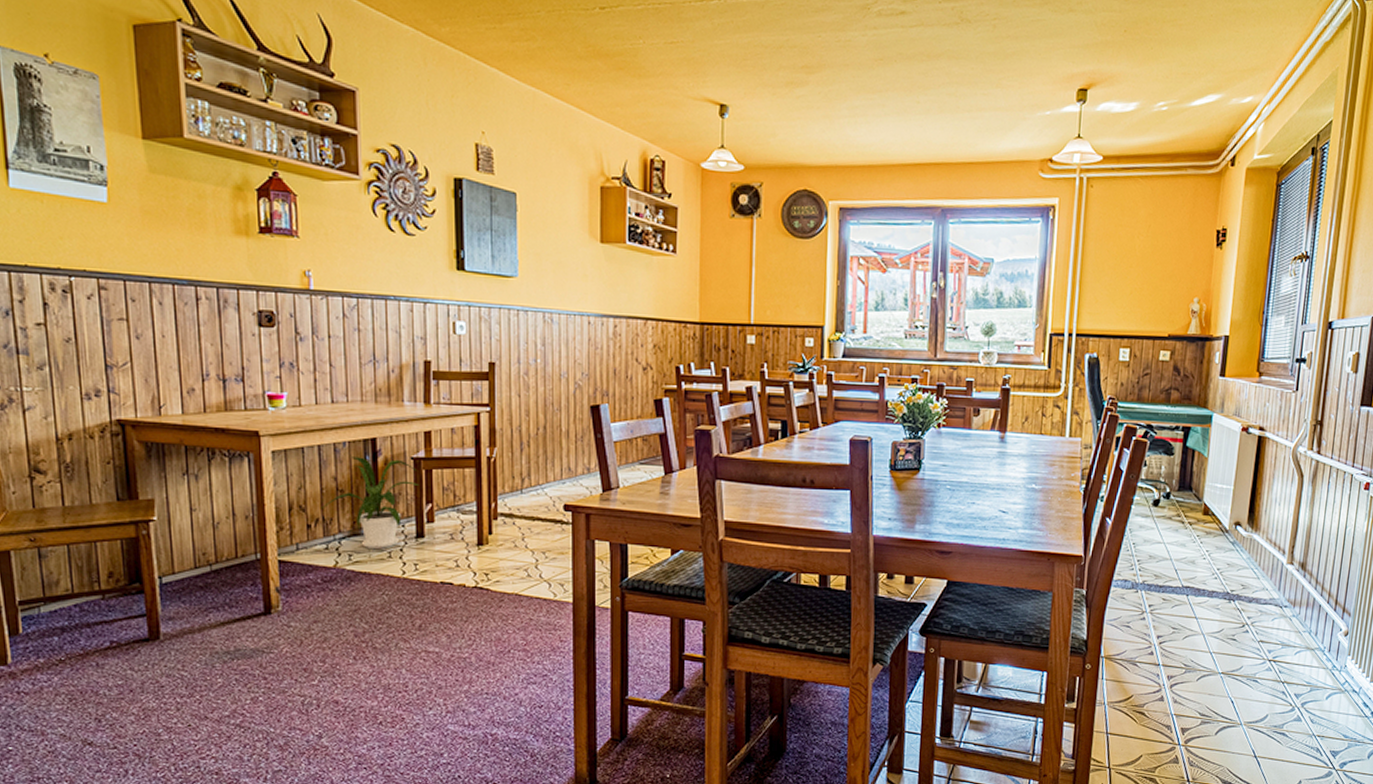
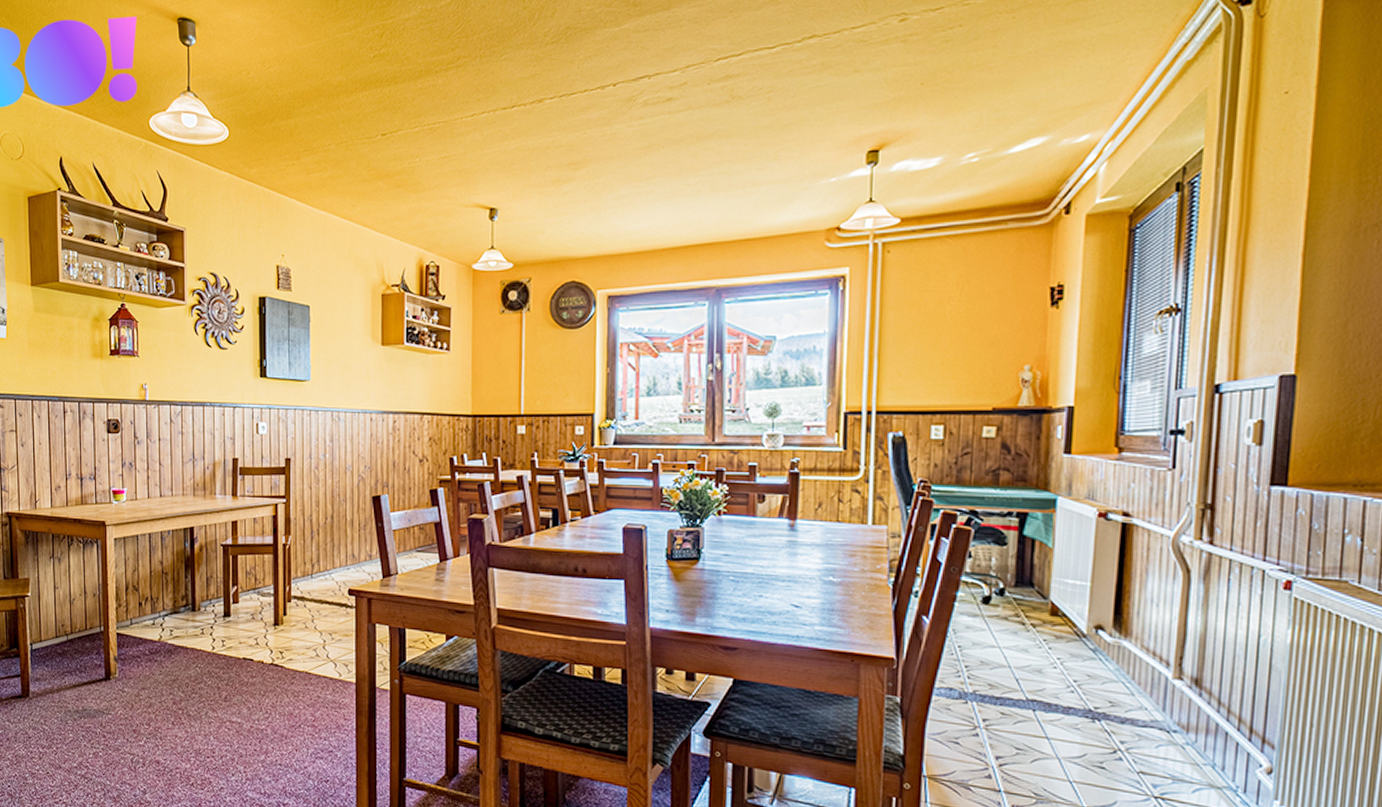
house plant: present [321,456,420,548] -> none [150,543,228,626]

